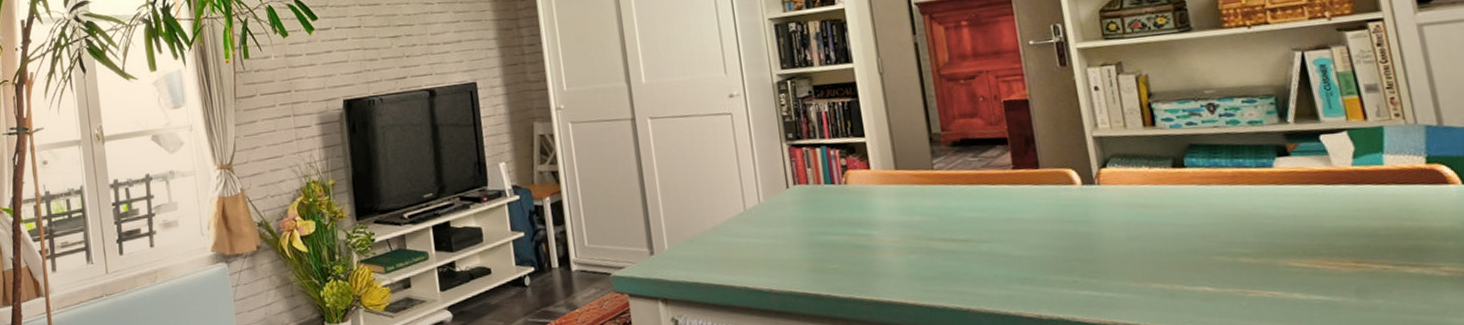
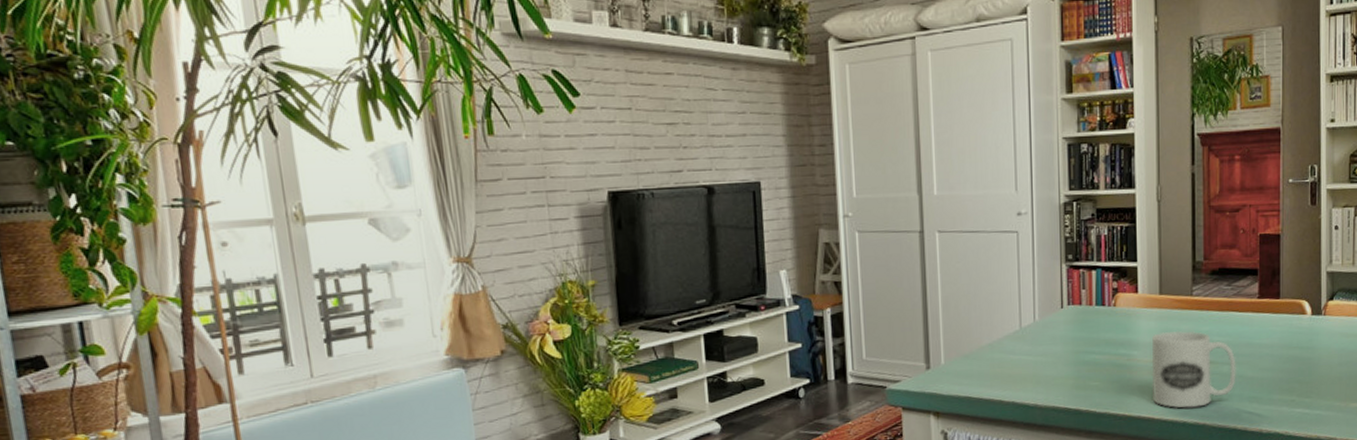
mug: none [893,206,1000,292] -> present [1151,330,1236,408]

